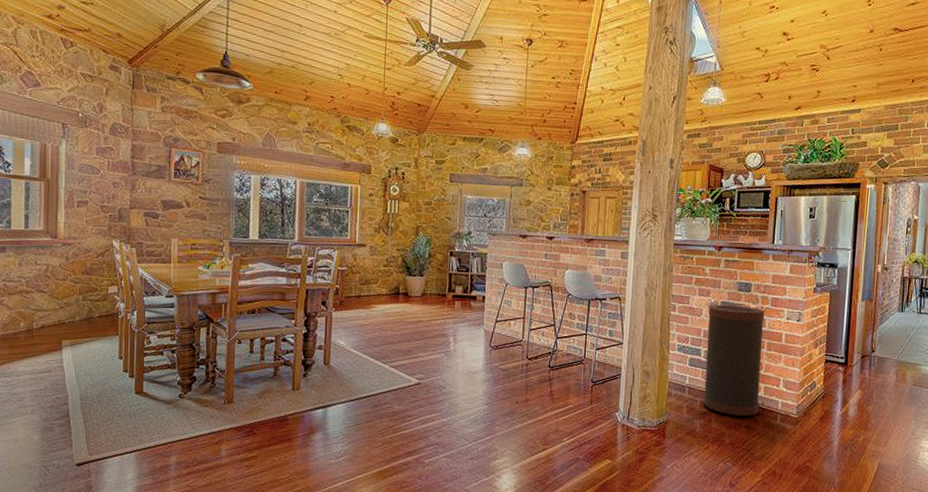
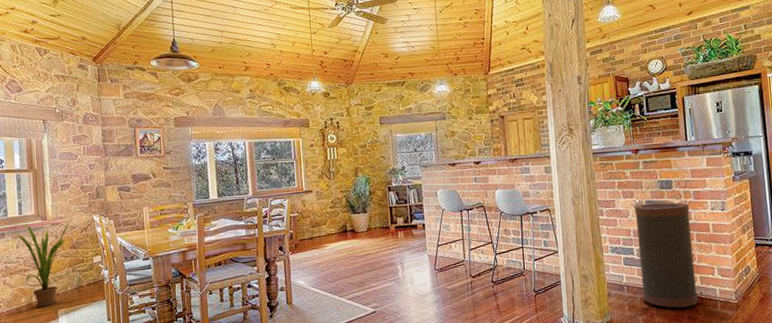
house plant: none [18,237,89,335] -> present [15,218,73,307]

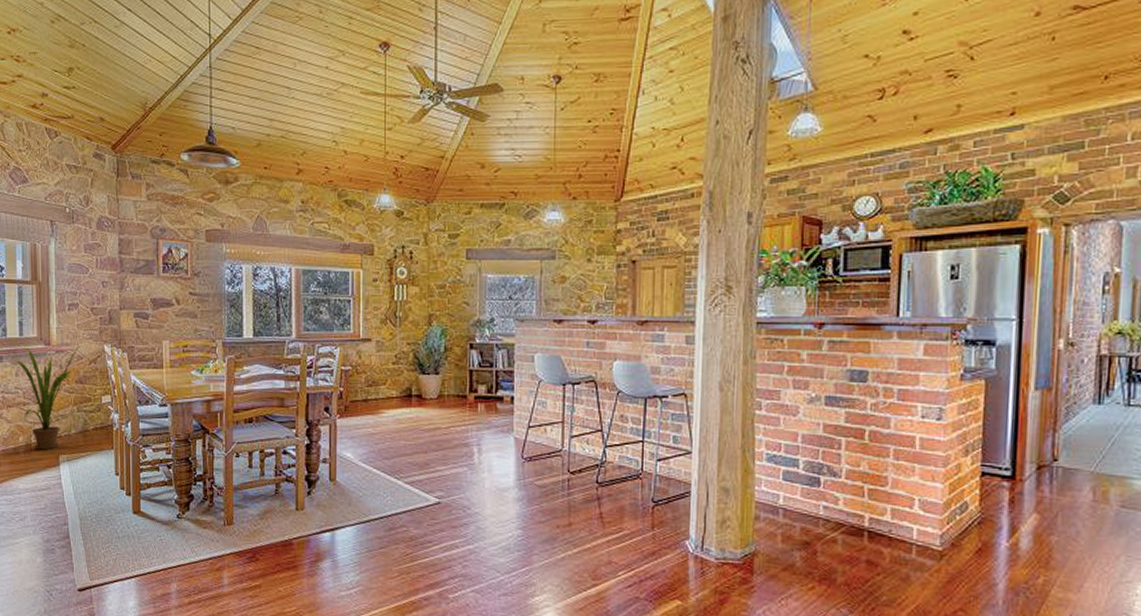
trash can: present [634,202,698,308] -> none [804,399,889,548]

